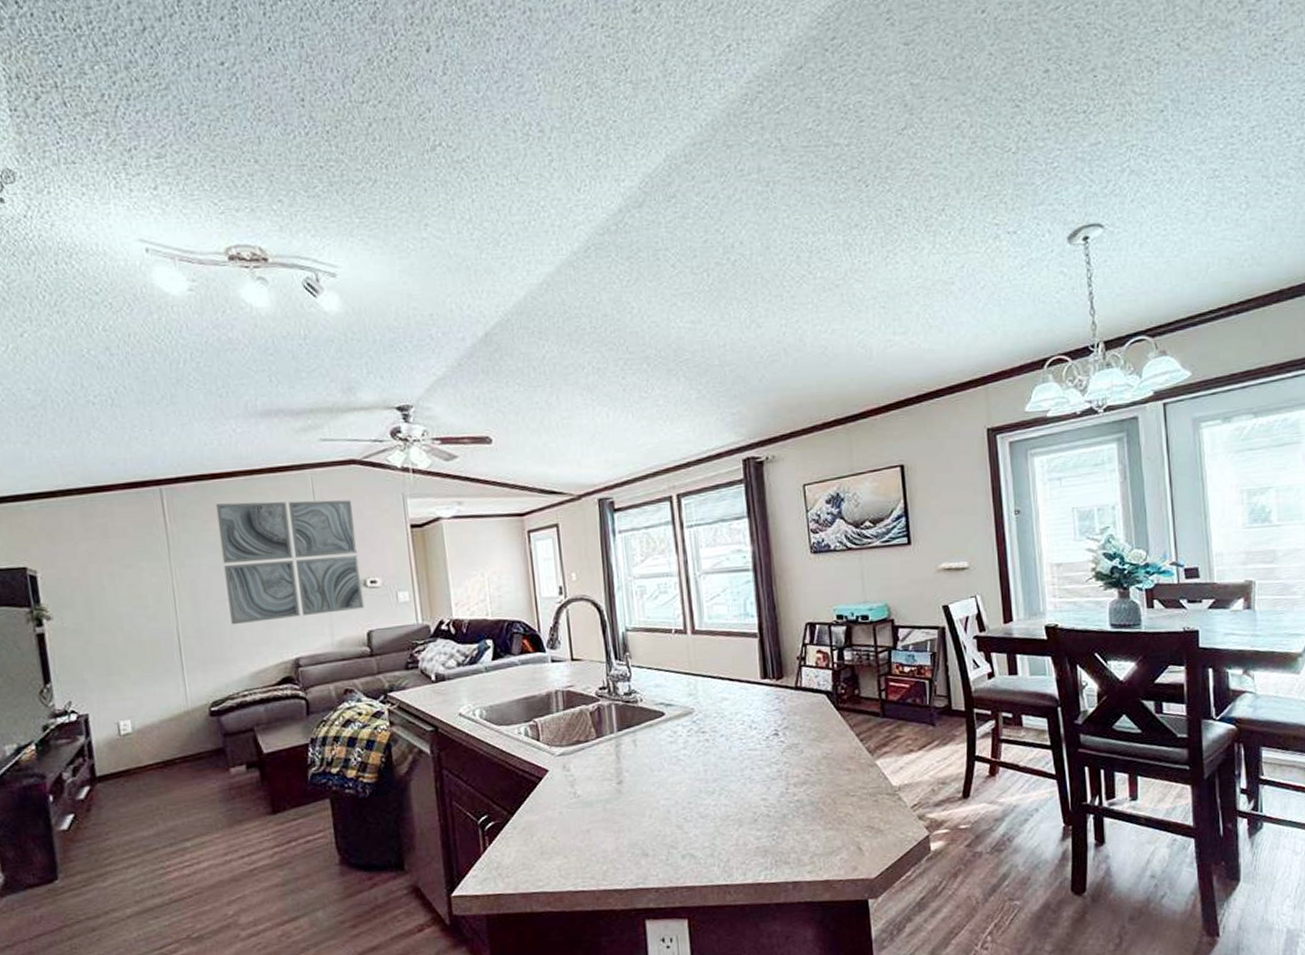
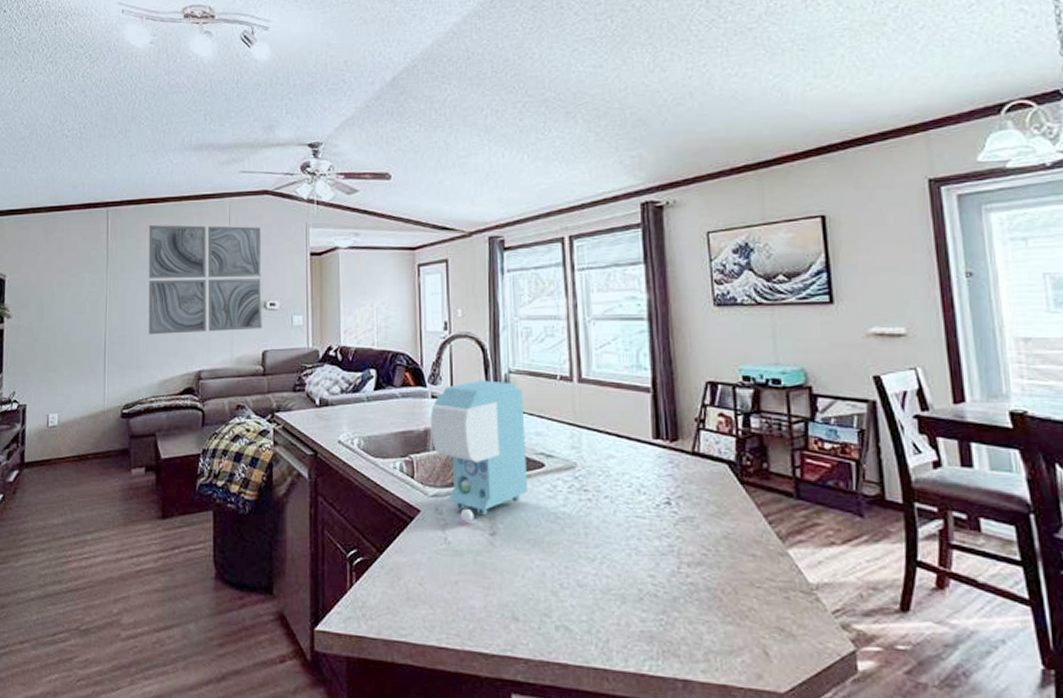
dispenser: none [551,639,651,777] -> present [430,380,528,524]

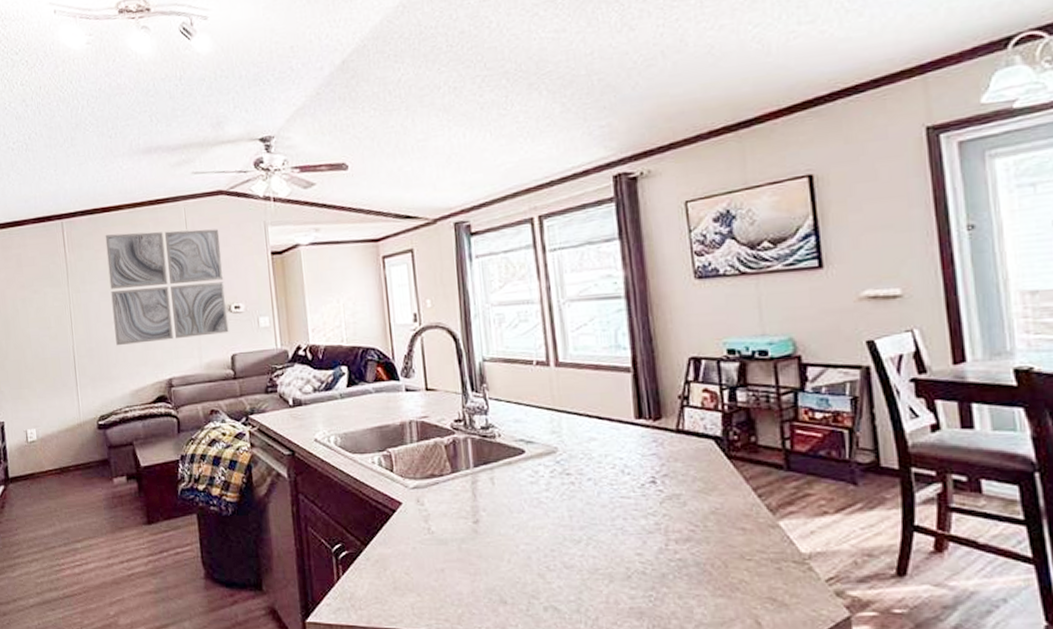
dispenser: present [430,380,528,524] -> none [405,370,510,513]

